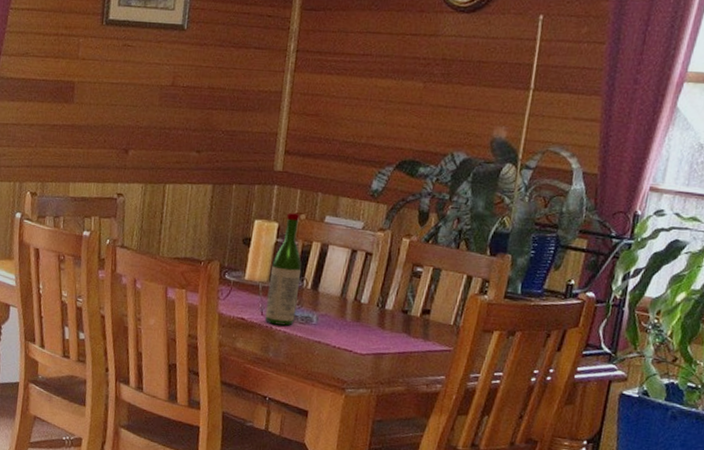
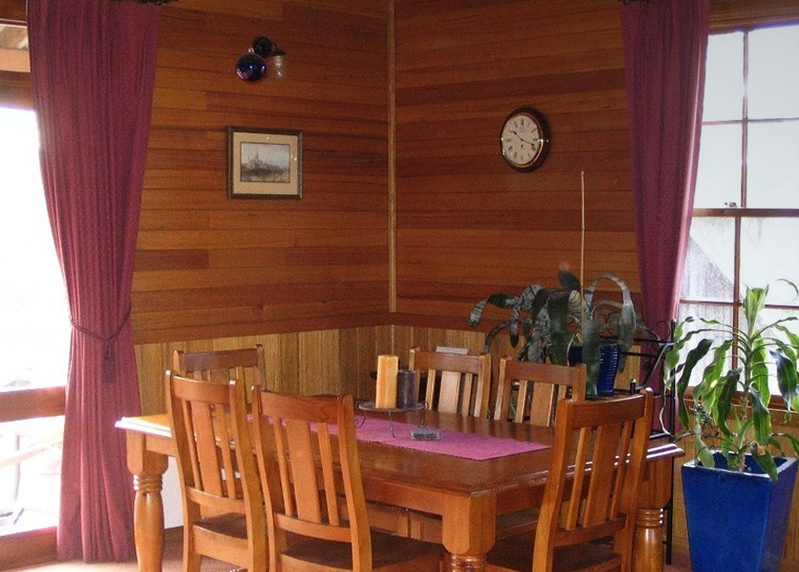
wine bottle: present [265,212,302,326] -> none [396,346,422,444]

